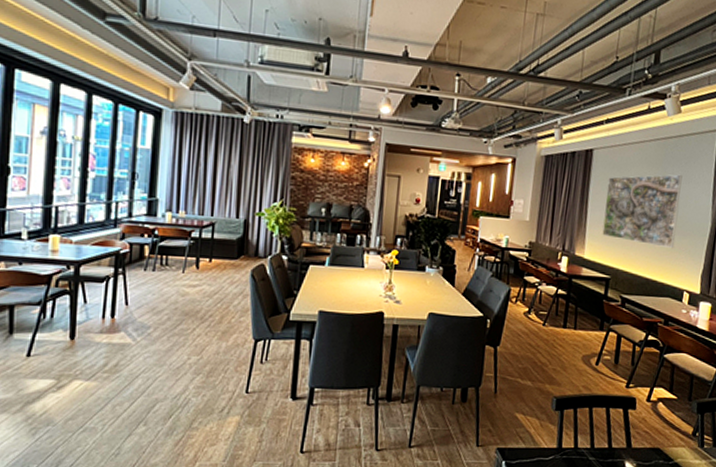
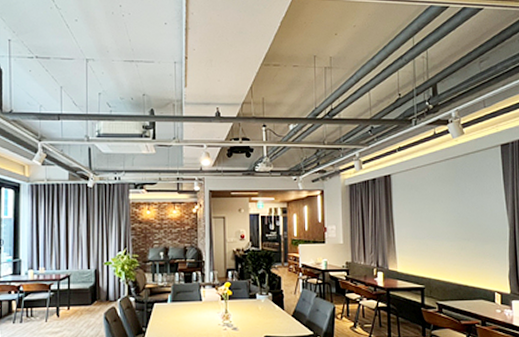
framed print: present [602,174,683,248] -> none [408,187,479,254]

